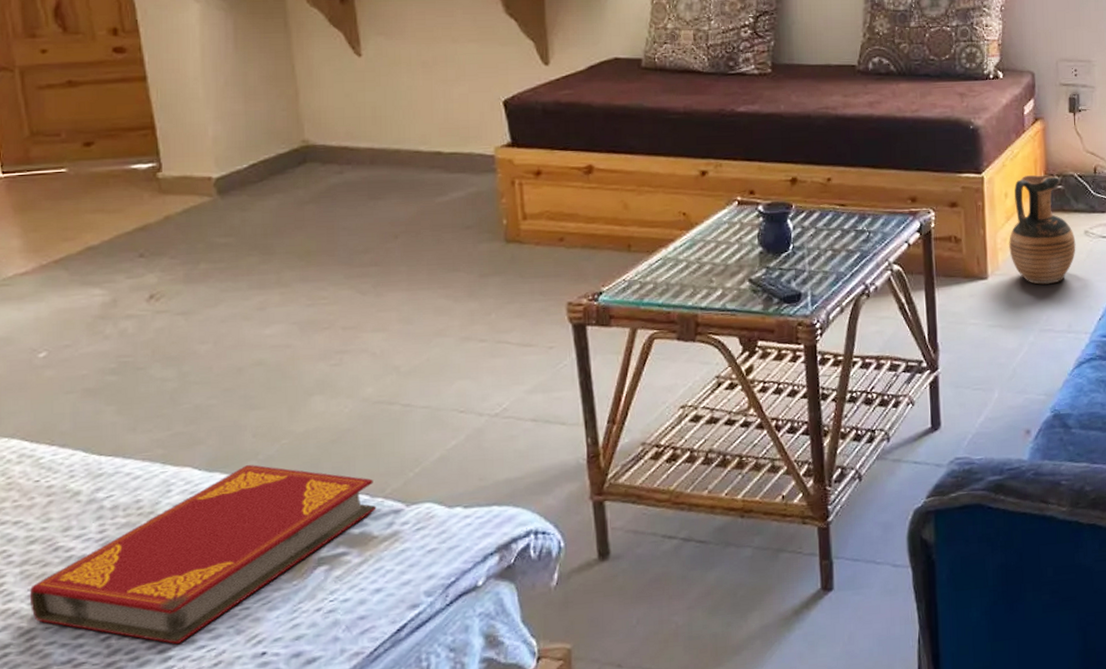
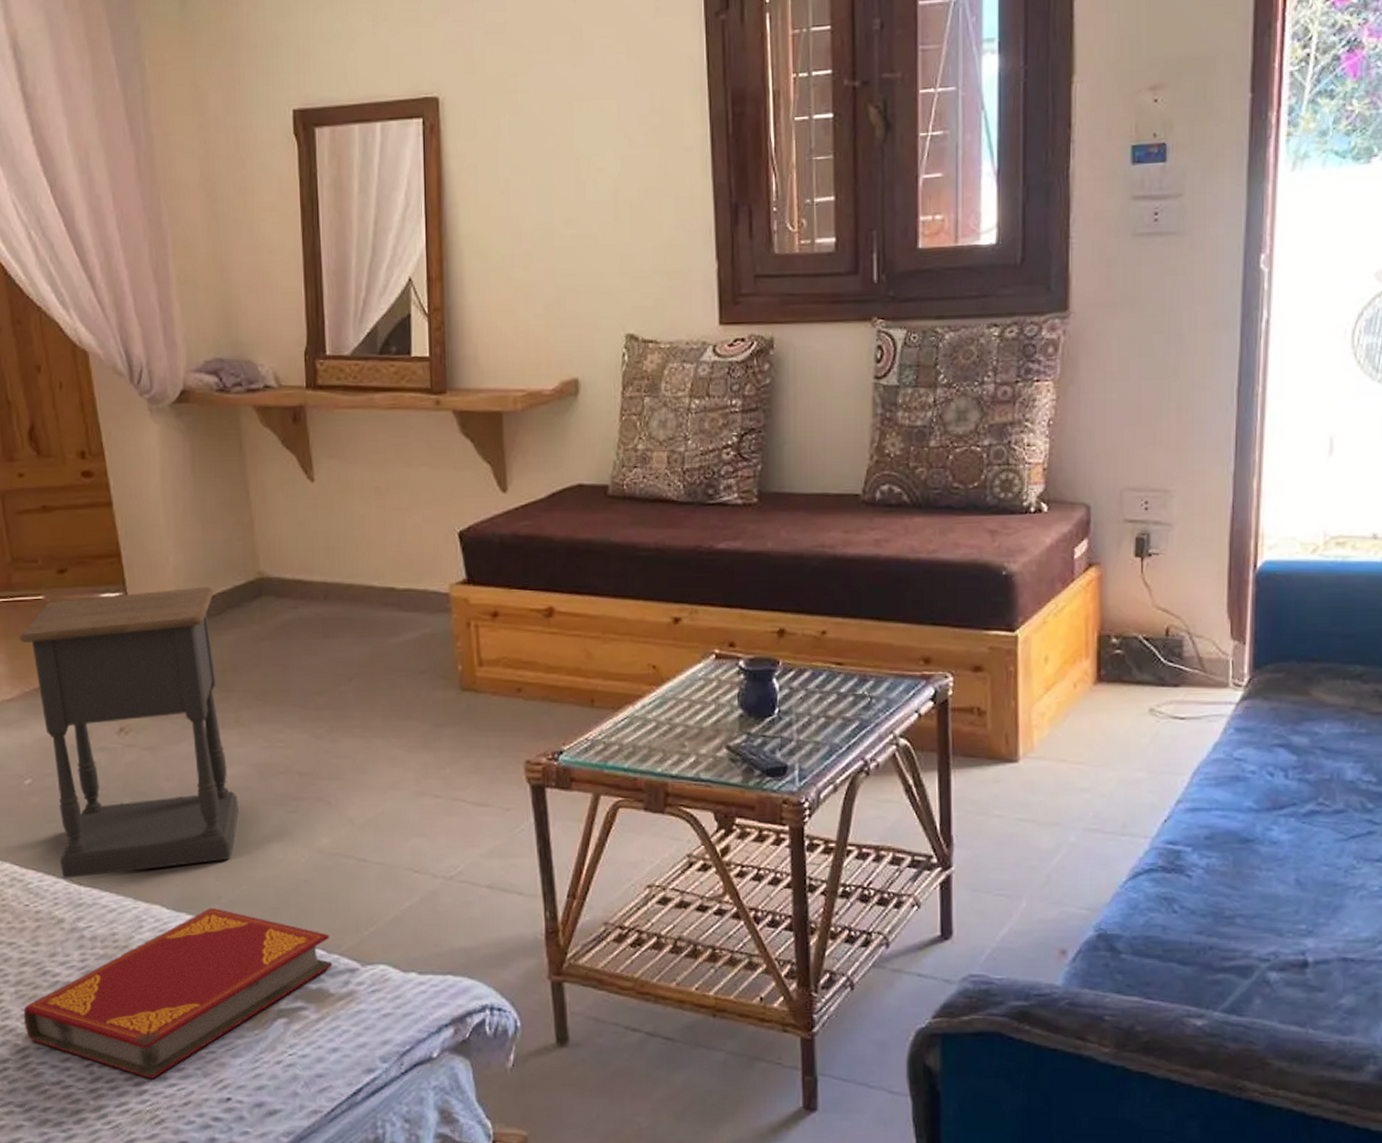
nightstand: none [36,155,280,450] -> present [19,586,239,878]
ceramic jug: present [1009,174,1076,285] -> none [1048,634,1137,773]

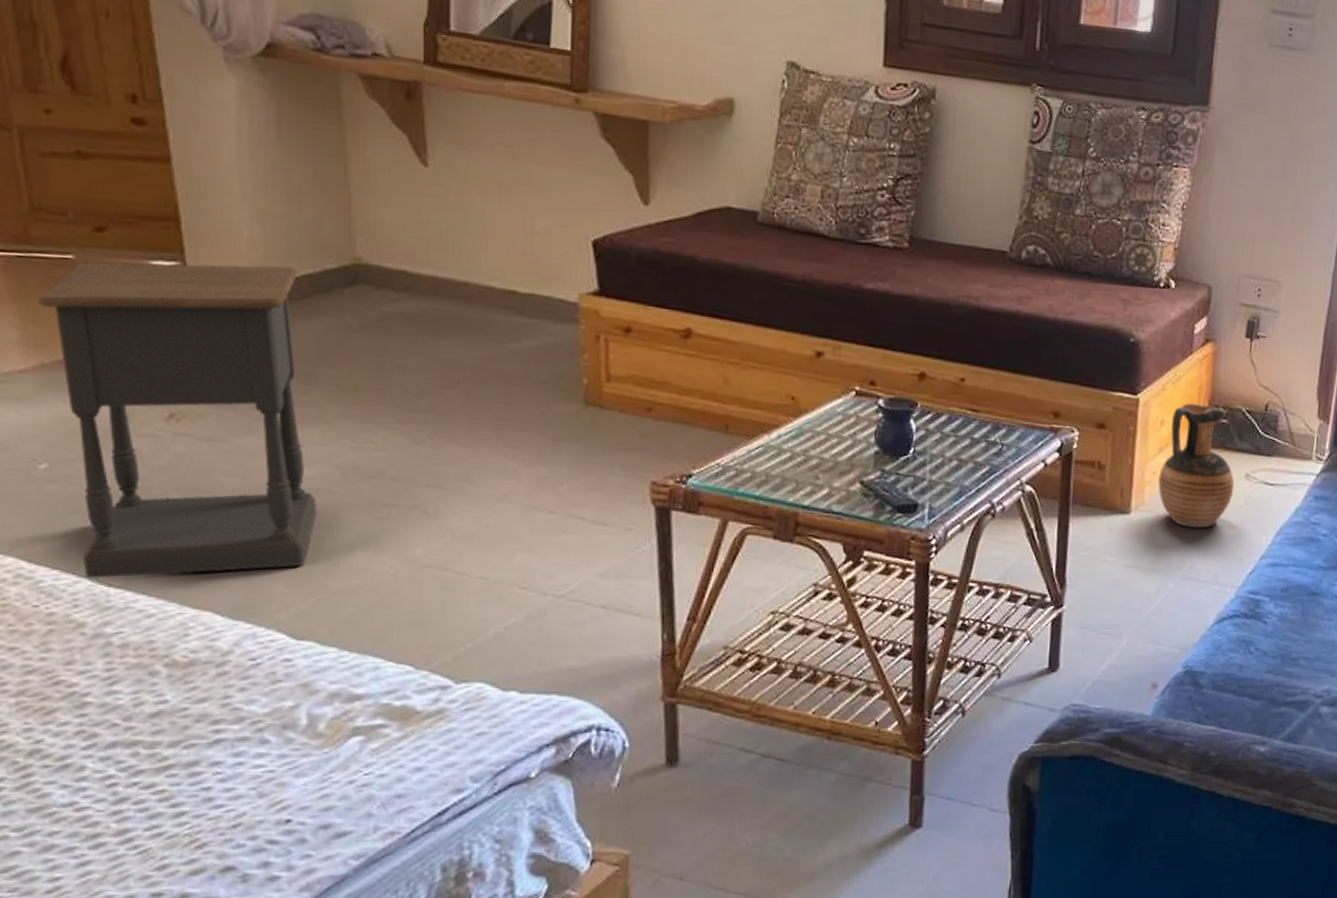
hardback book: present [24,908,333,1080] -> none [27,617,421,801]
ceramic jug: none [1048,634,1137,773] -> present [1158,402,1235,528]

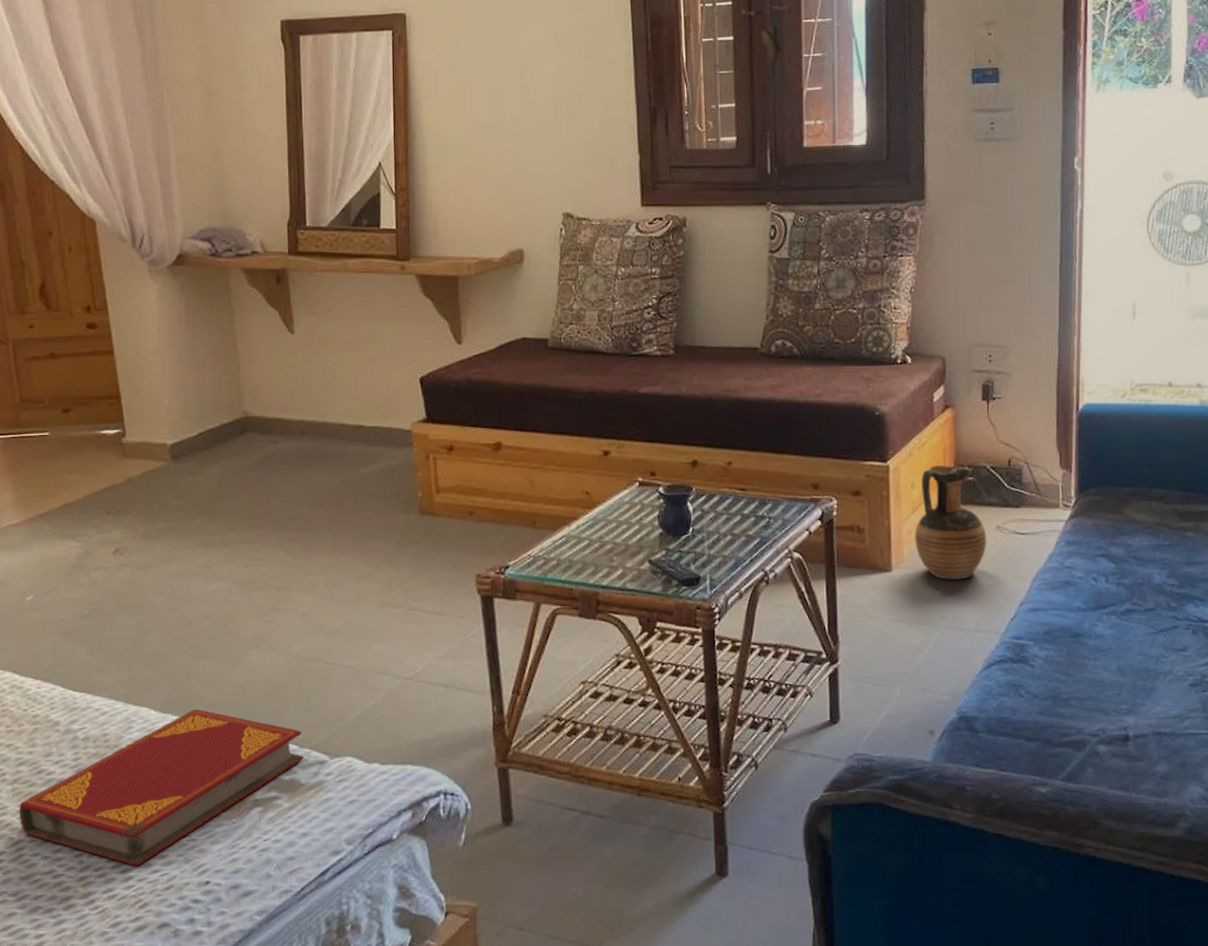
hardback book: none [27,617,421,801] -> present [20,709,304,867]
nightstand: present [37,262,318,578] -> none [25,424,223,685]

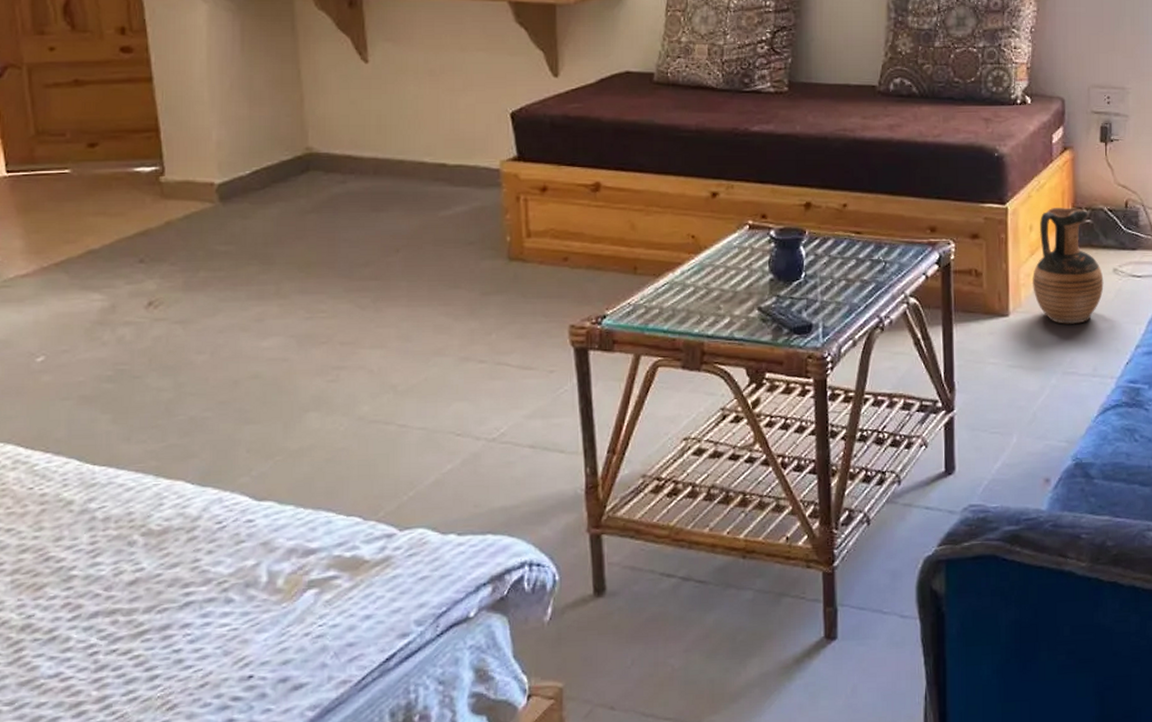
hardback book: present [20,709,304,867] -> none [20,481,369,663]

